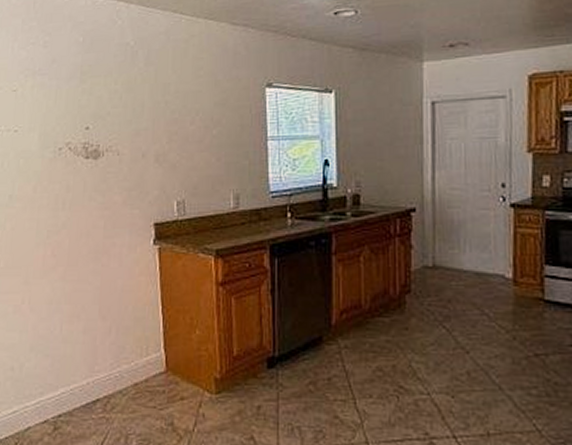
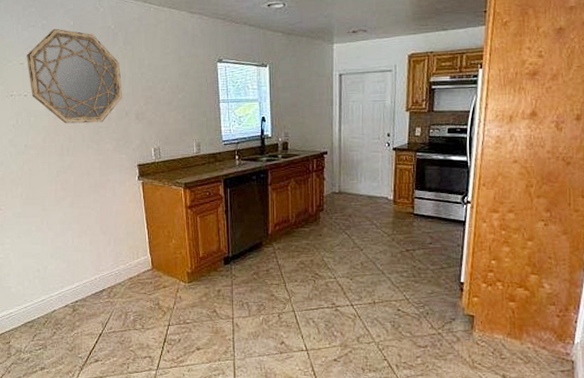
home mirror: none [21,46,140,168] -> present [27,28,123,124]

